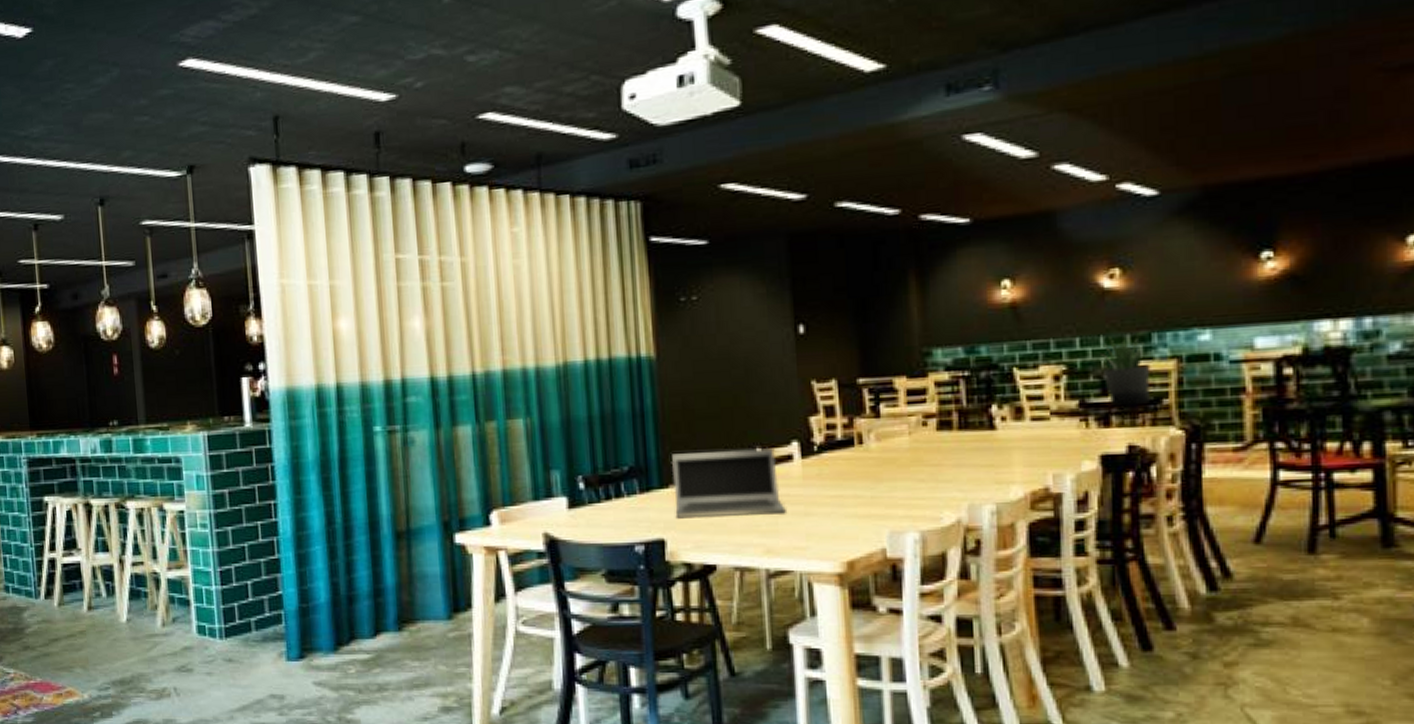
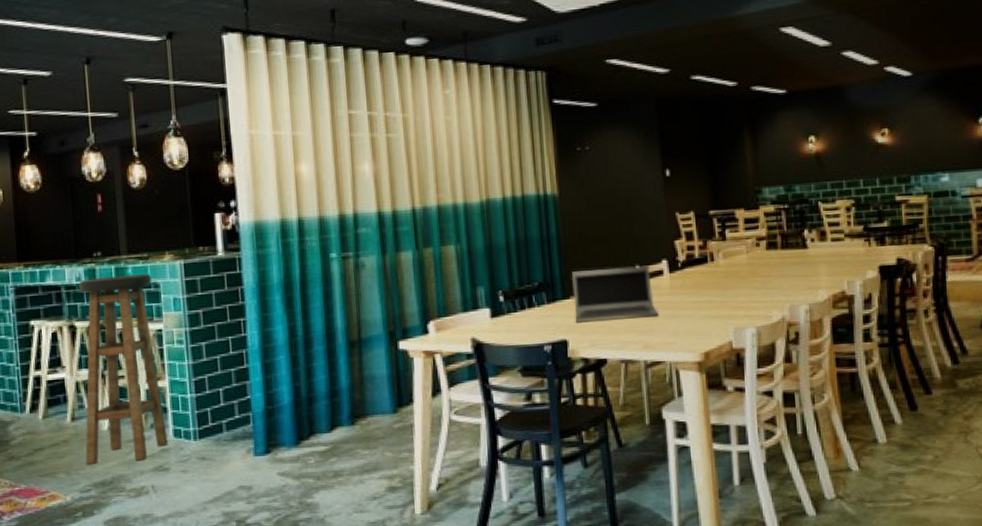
bar stool: none [94,447,191,659] -> present [79,274,168,464]
planter: present [1101,335,1151,407] -> none [877,178,911,230]

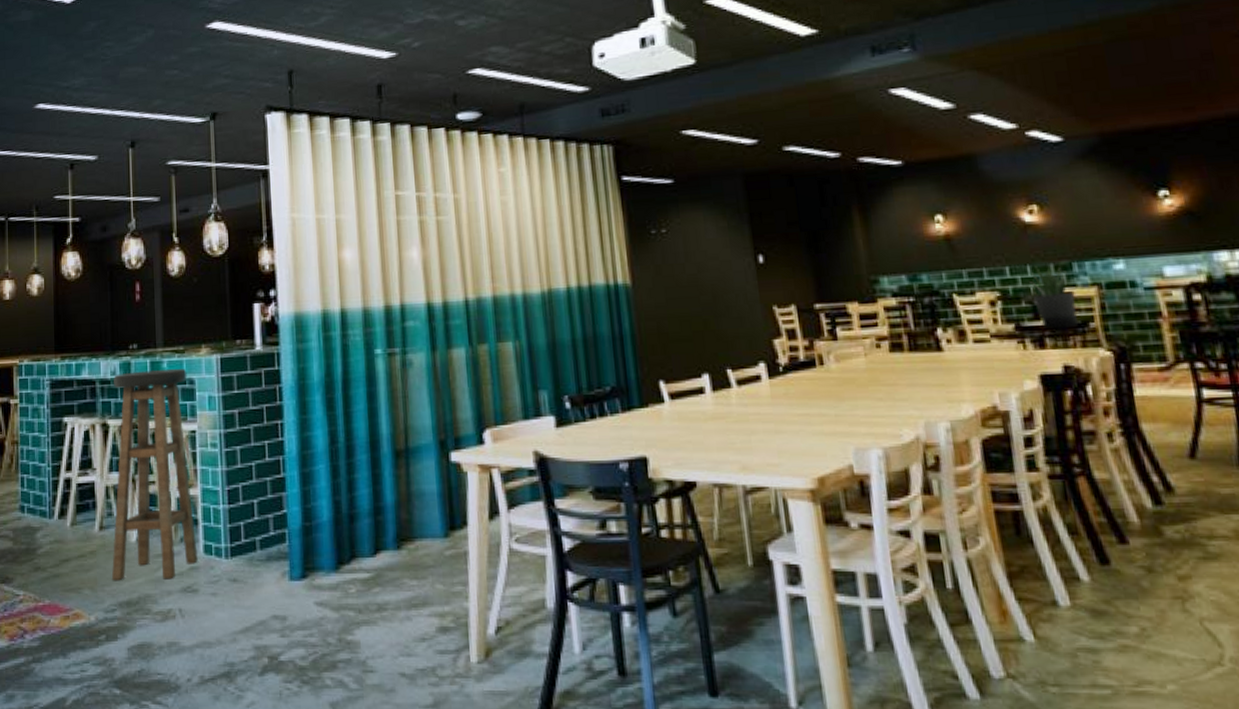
laptop: present [571,264,659,323] -> none [649,368,758,437]
planter: none [877,178,911,230] -> present [1030,265,1078,330]

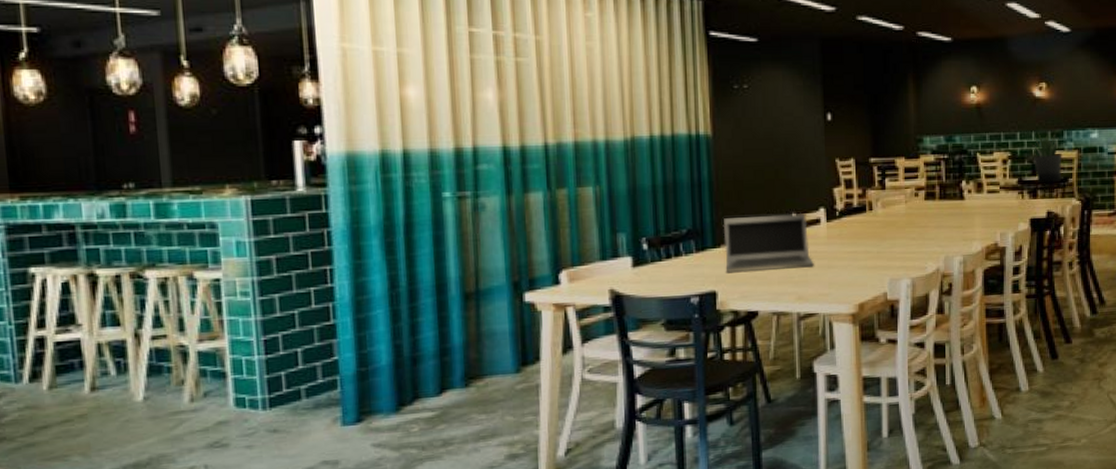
bar stool: present [111,369,198,580] -> none [102,212,227,443]
laptop: none [649,368,758,437] -> present [723,212,814,273]

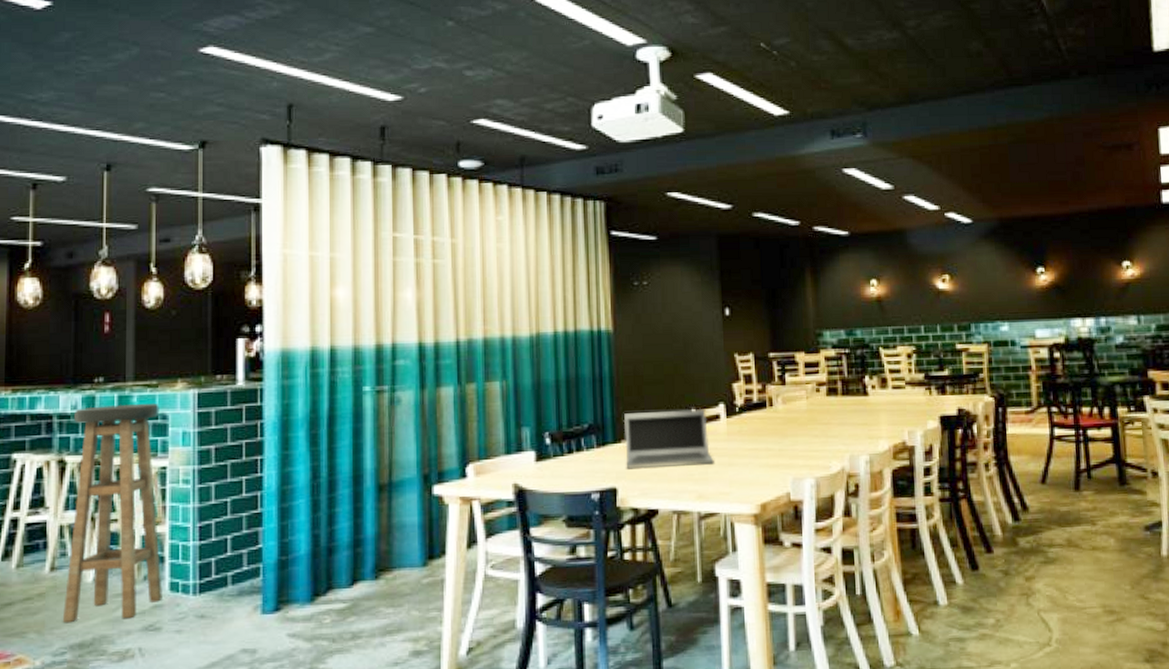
bar stool: none [102,212,227,443] -> present [62,404,162,622]
planter: present [1033,132,1062,184] -> none [938,325,972,379]

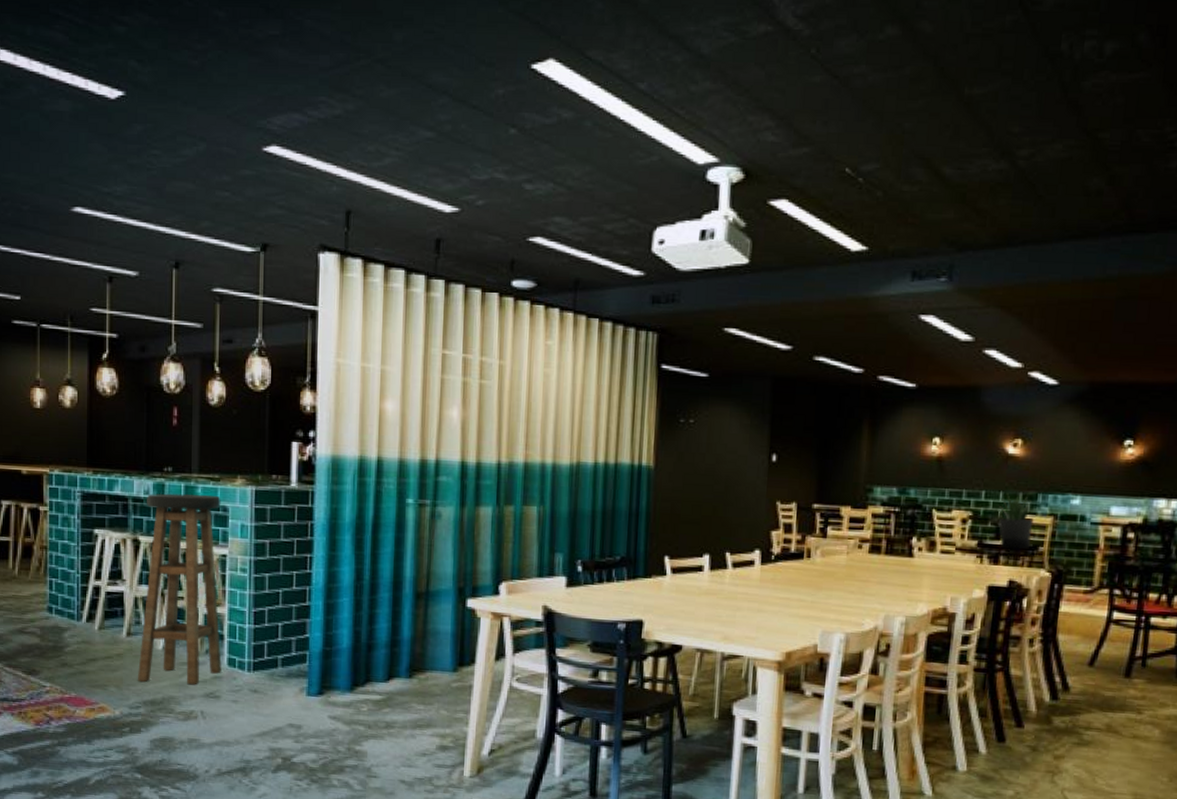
laptop: present [623,408,714,470] -> none [654,550,744,609]
planter: none [938,325,972,379] -> present [998,492,1032,550]

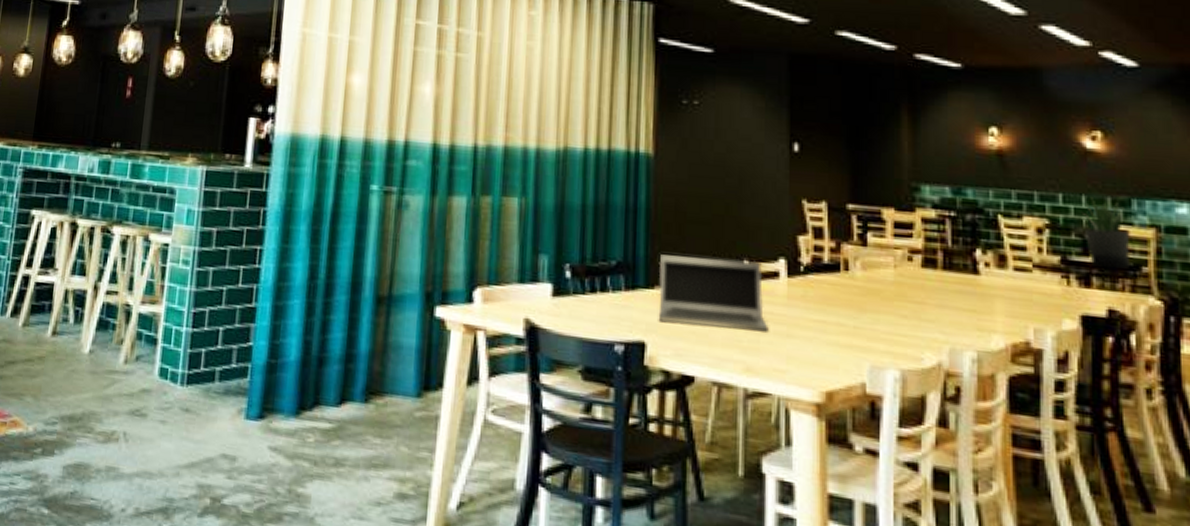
bar stool: present [137,493,222,685] -> none [57,172,169,399]
laptop: none [654,550,744,609] -> present [658,254,769,332]

